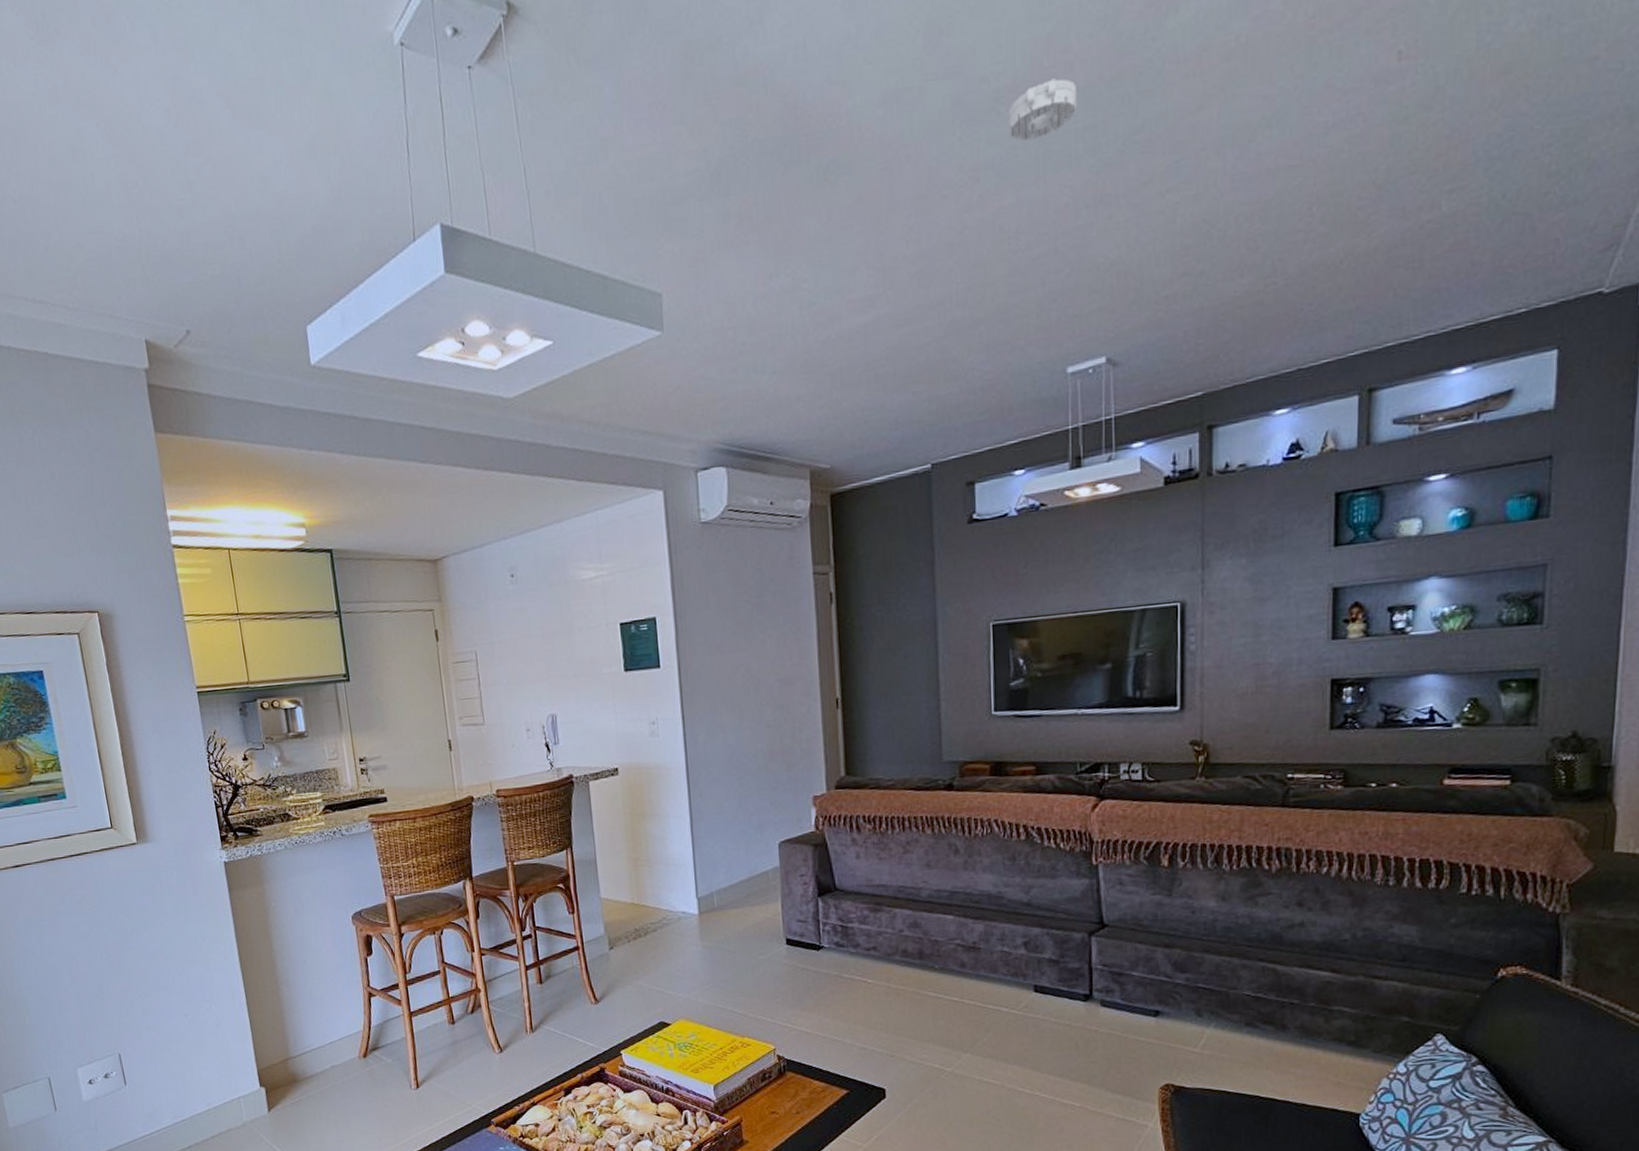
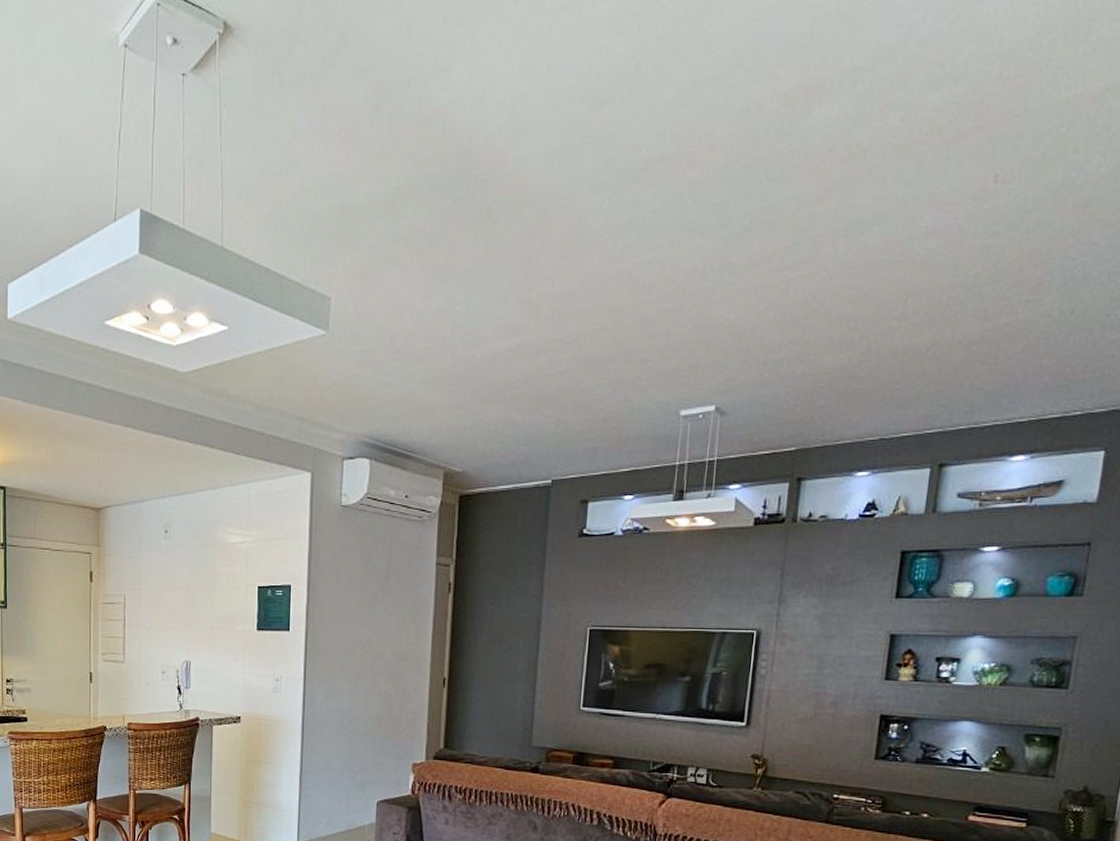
smoke detector: present [1008,78,1076,142] -> none [652,157,715,207]

